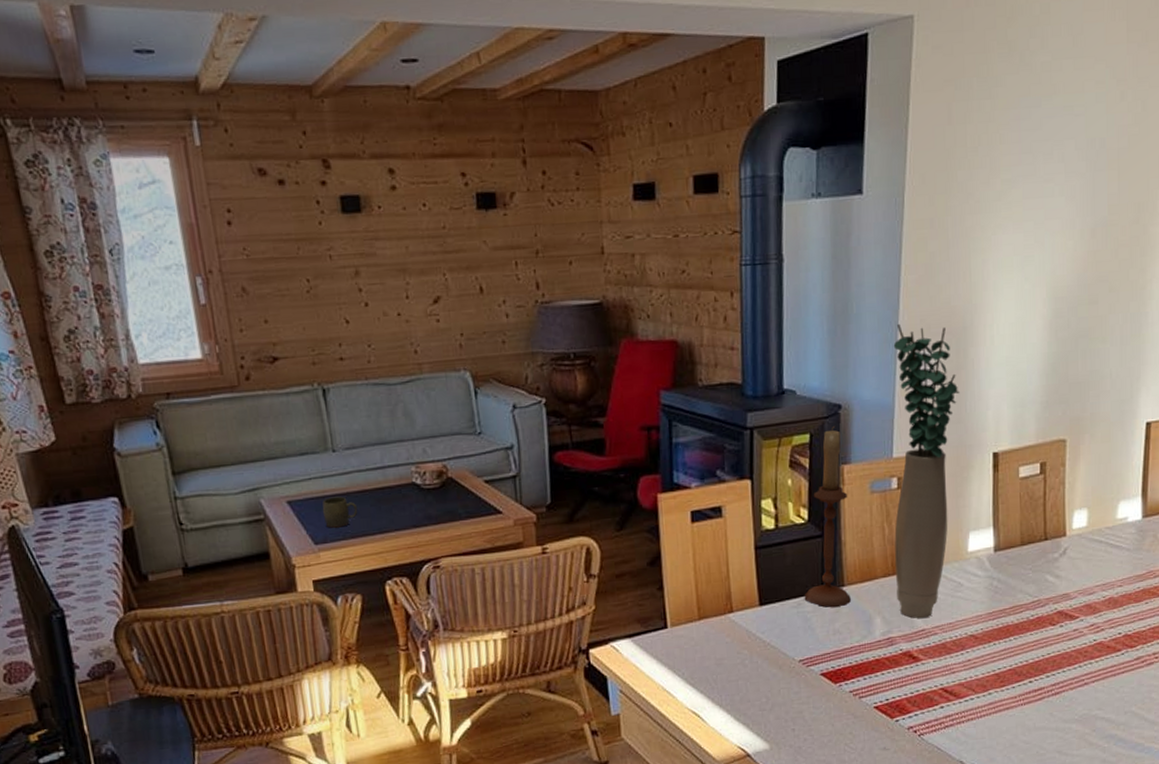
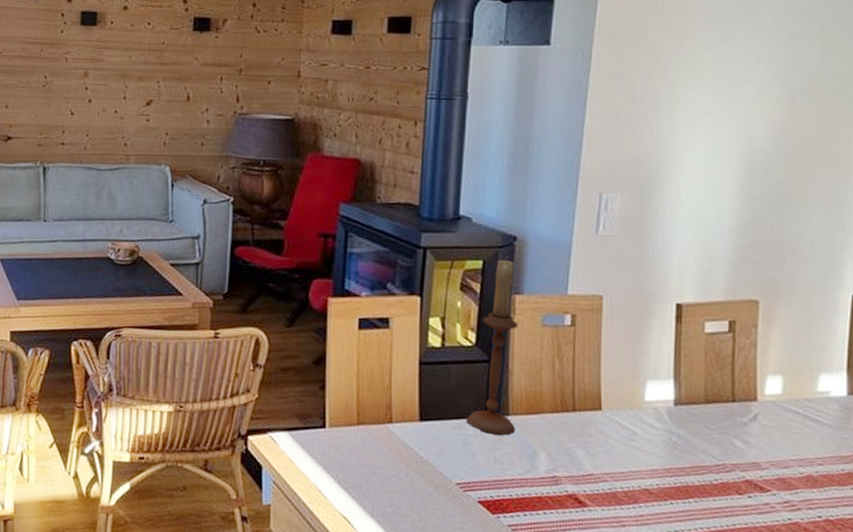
mug: present [322,496,358,528] -> none [27,260,58,288]
vase: present [893,323,959,618] -> none [564,166,642,462]

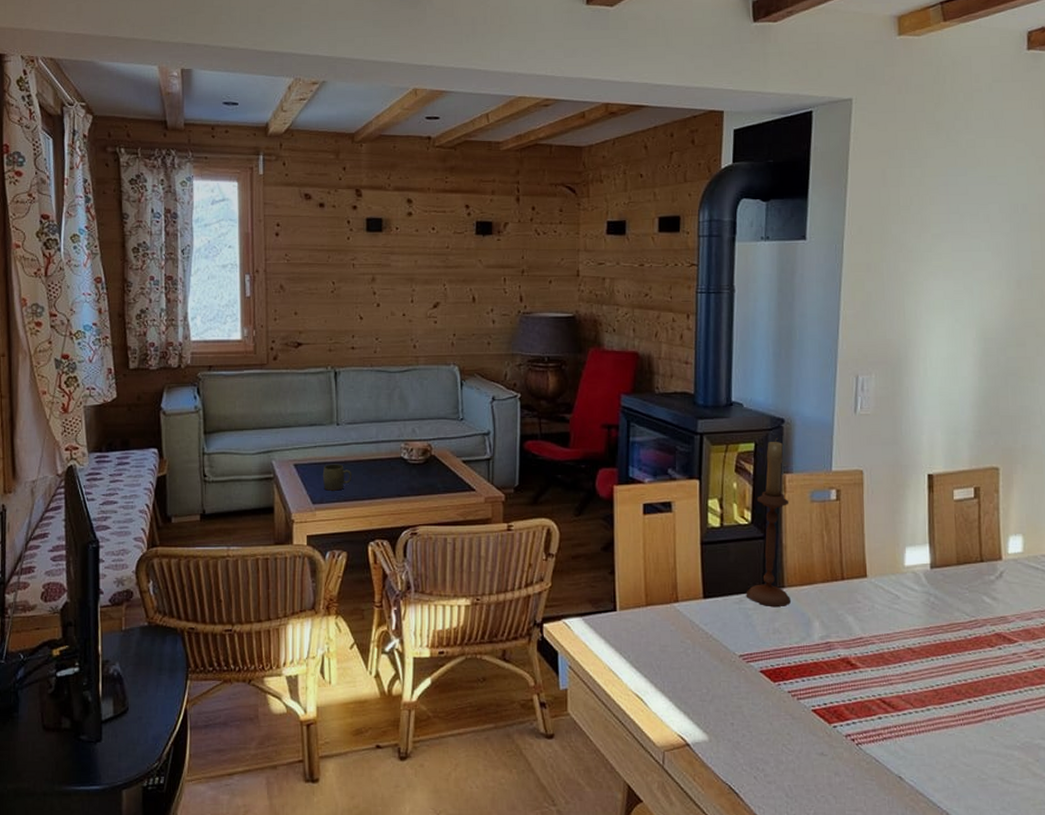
mug: none [27,260,58,288] -> present [322,464,352,491]

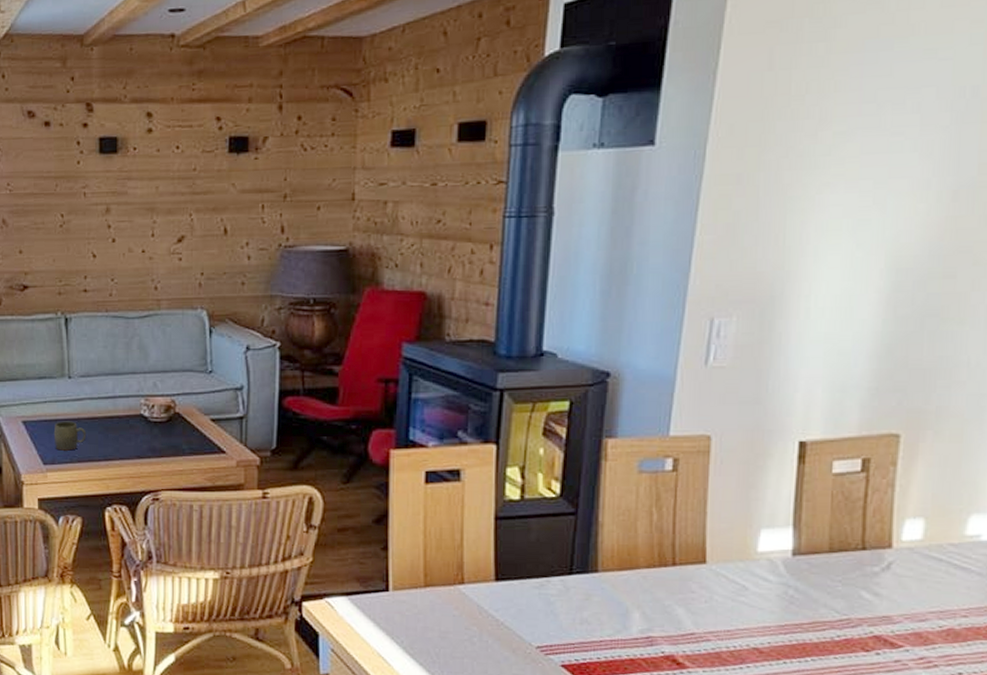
candlestick: present [746,438,790,606] -> none [548,396,611,594]

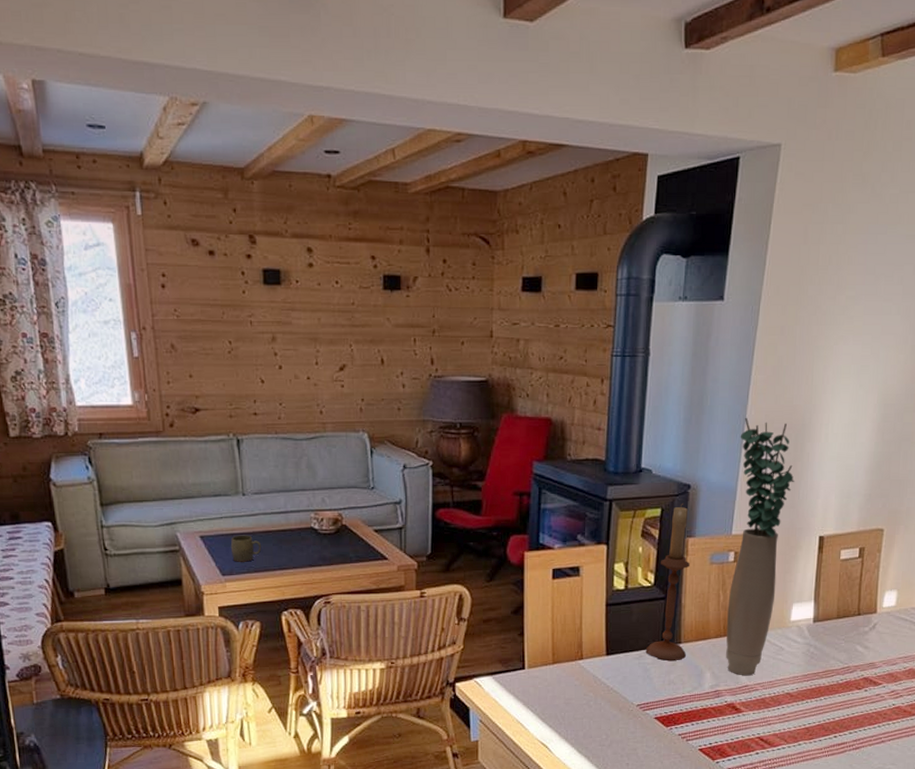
candlestick: none [548,396,611,594] -> present [645,504,691,661]
vase: none [661,288,760,620] -> present [726,417,794,675]

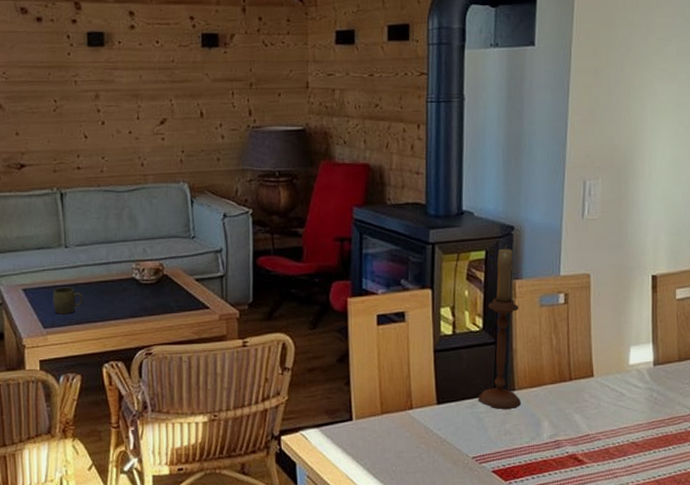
vase: present [726,417,794,675] -> none [561,157,621,424]

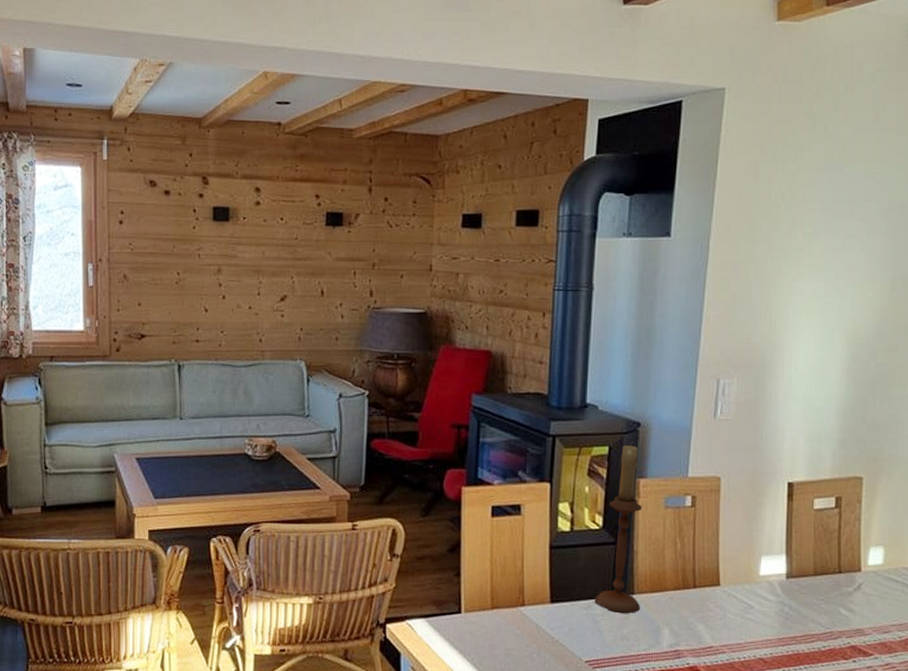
mug: present [52,286,84,314] -> none [164,458,195,486]

